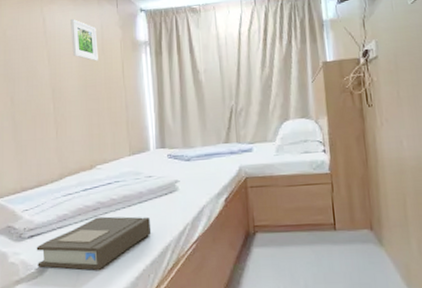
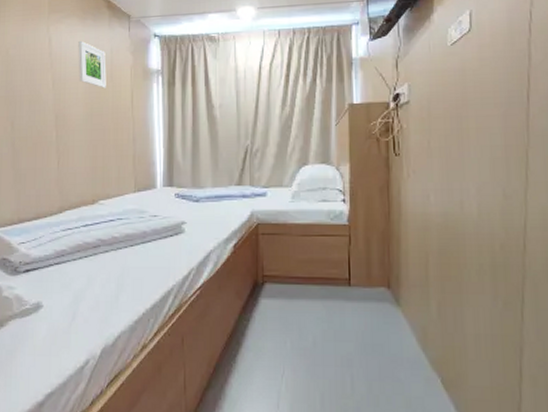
book: present [36,216,152,270] -> none [31,255,154,311]

